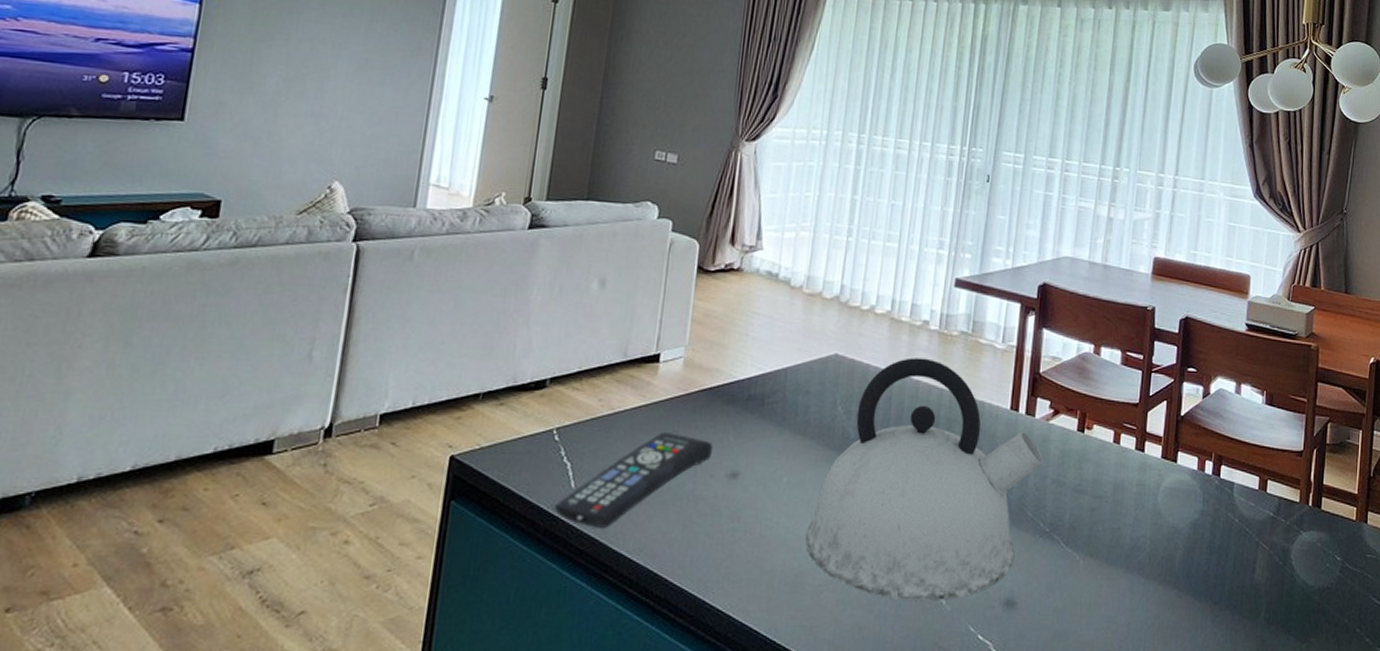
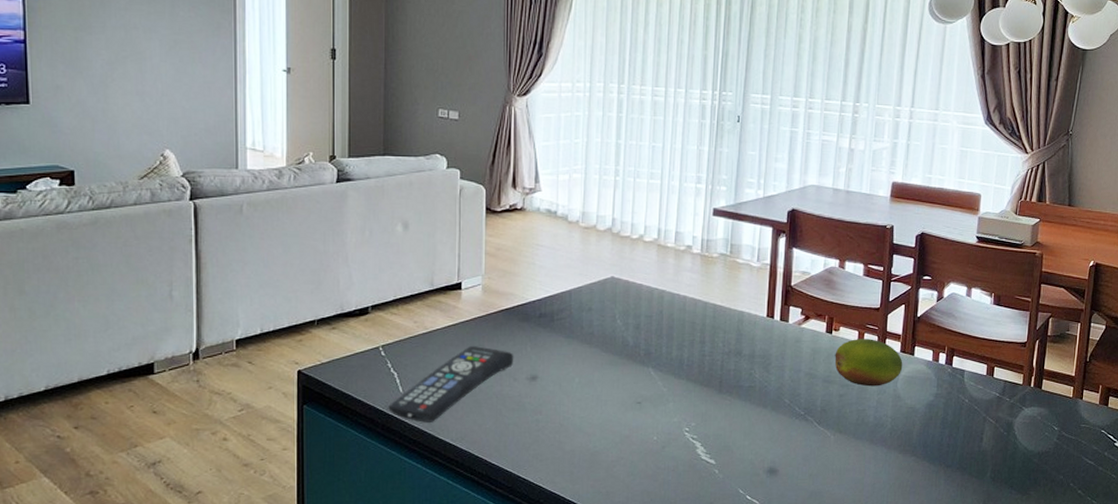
kettle: present [805,358,1044,600] -> none [598,277,797,471]
fruit: none [1086,440,1164,499] -> present [834,339,903,387]

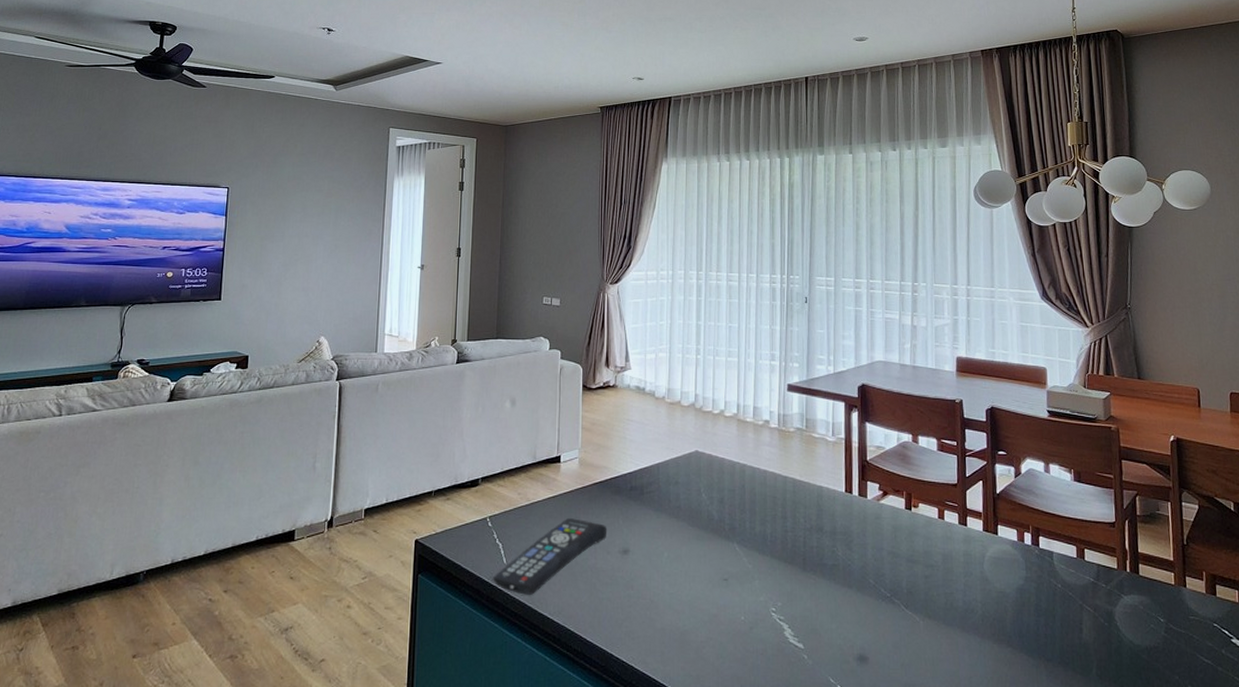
fruit: present [834,339,903,387] -> none [916,516,987,568]

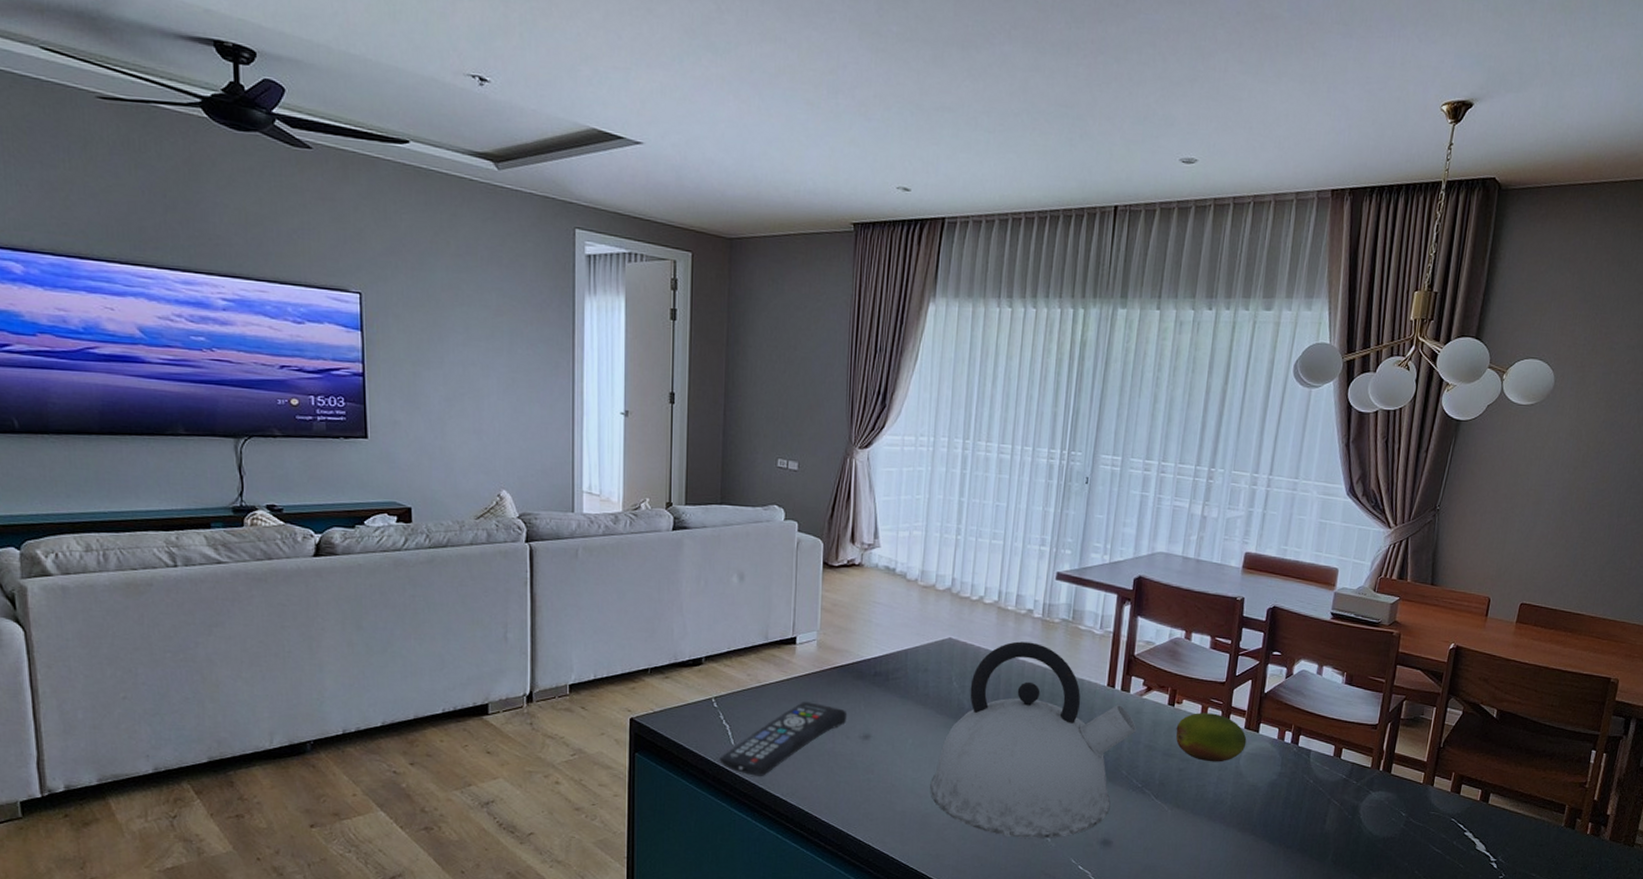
kettle: none [687,451,879,655] -> present [930,641,1137,838]
fruit: none [916,516,987,568] -> present [1175,713,1247,762]

